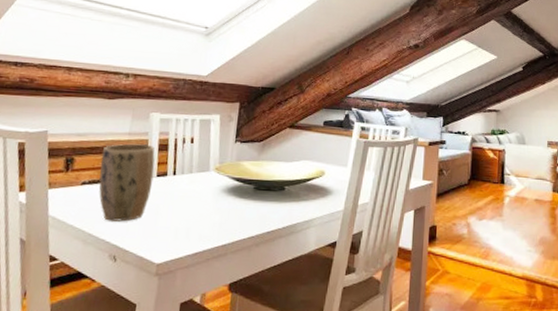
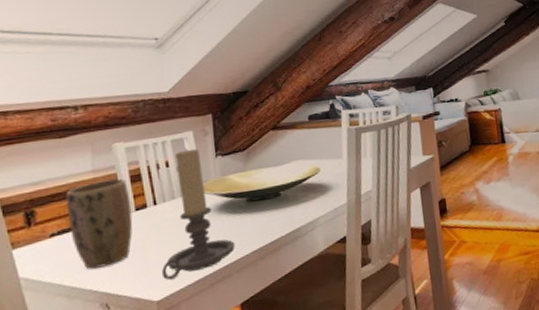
candle holder: none [167,129,236,246] -> present [162,148,235,280]

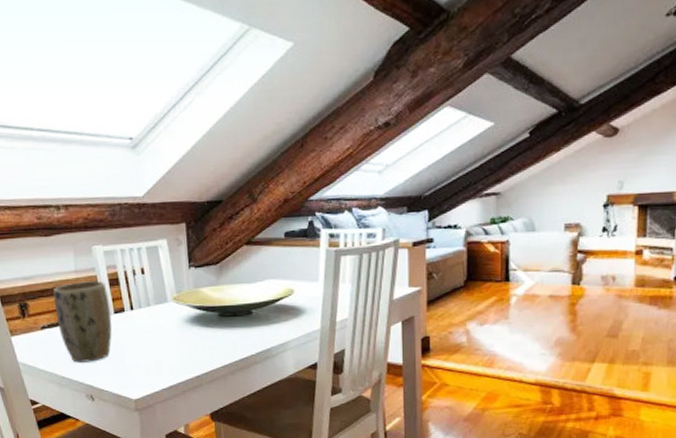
candle holder: present [162,148,235,280] -> none [139,256,206,381]

